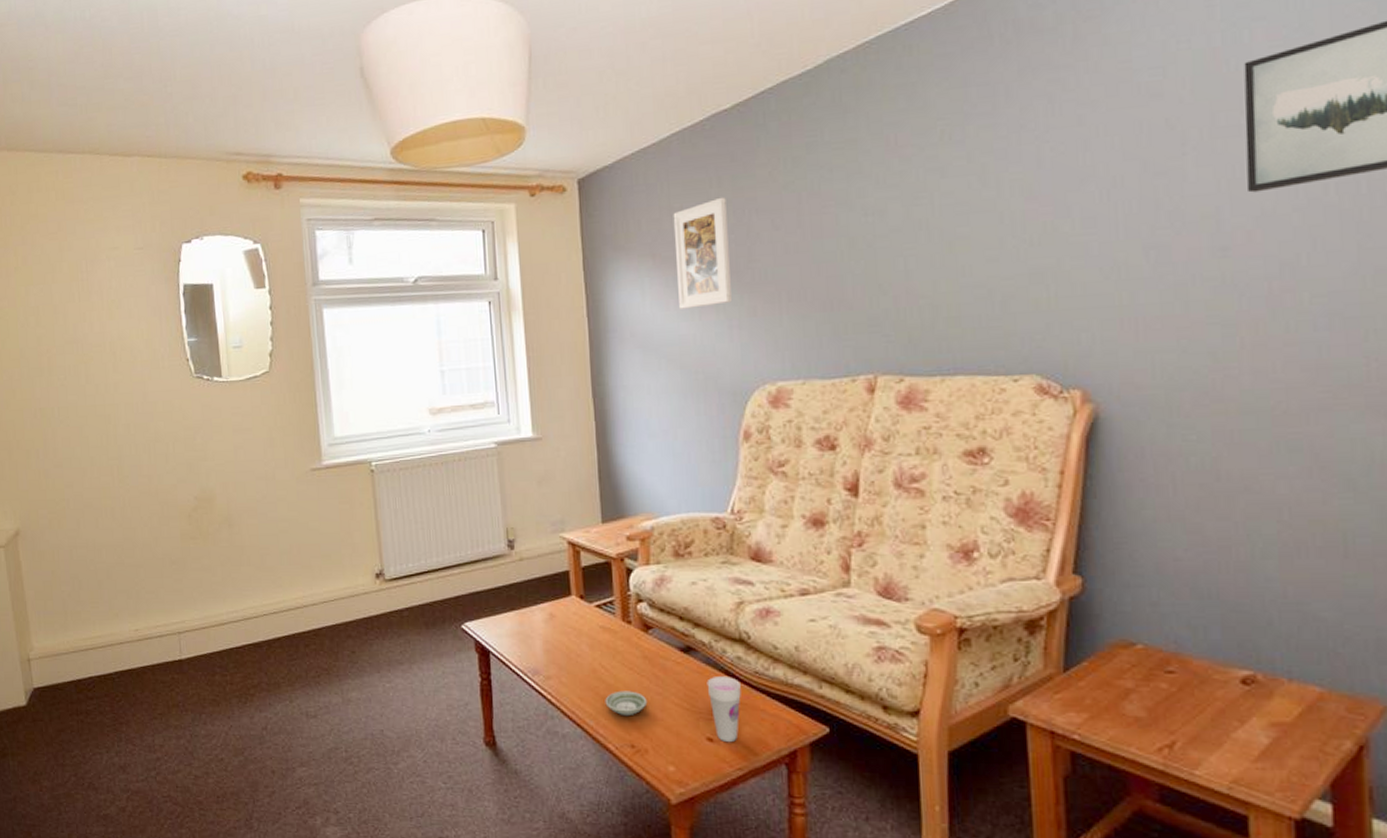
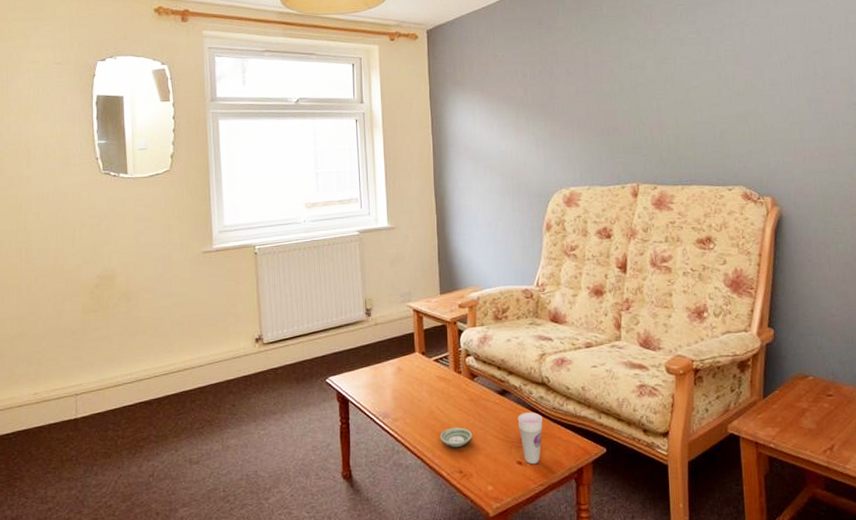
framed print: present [673,197,732,309] -> none [497,50,538,131]

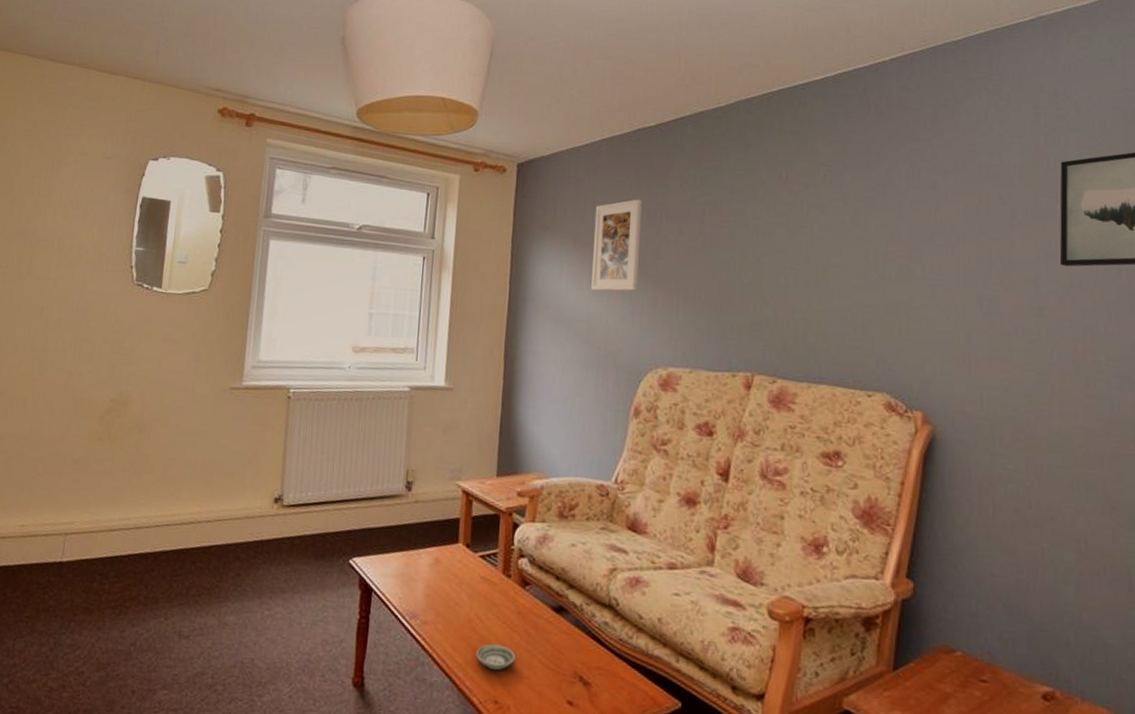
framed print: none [497,50,538,131] -> present [591,199,642,291]
cup: present [517,412,543,465] -> none [573,639,605,708]

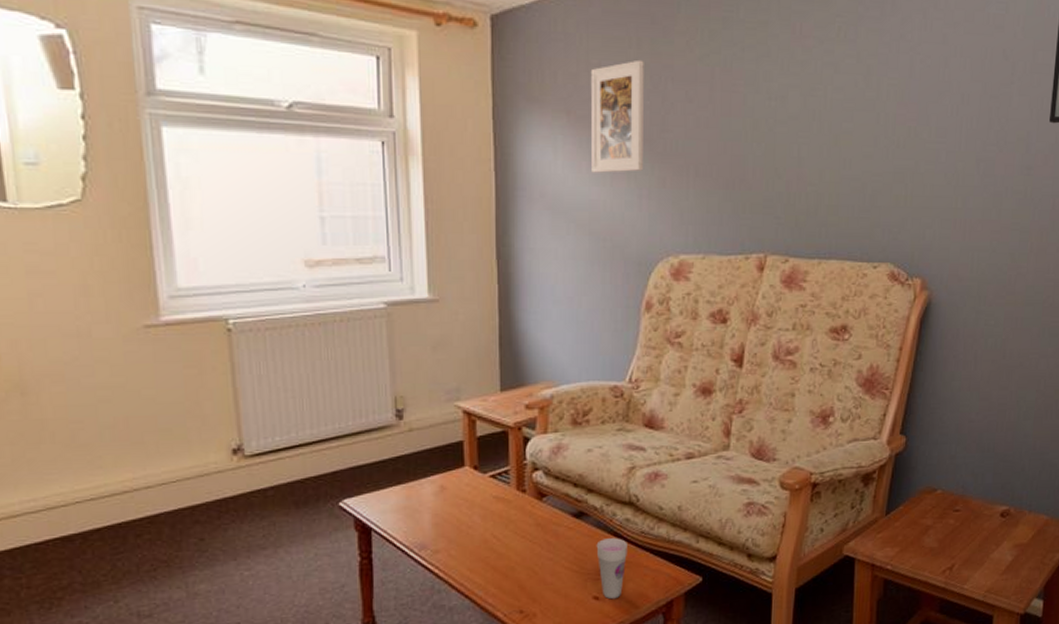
saucer: present [475,643,516,671] -> none [495,558,538,584]
cup: none [573,639,605,708] -> present [596,537,627,600]

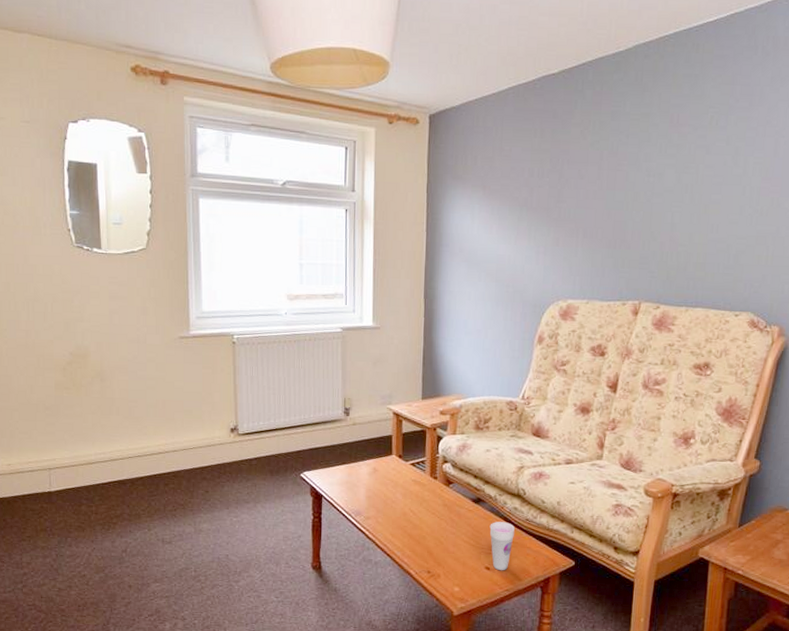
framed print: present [590,59,644,173] -> none [500,146,546,234]

